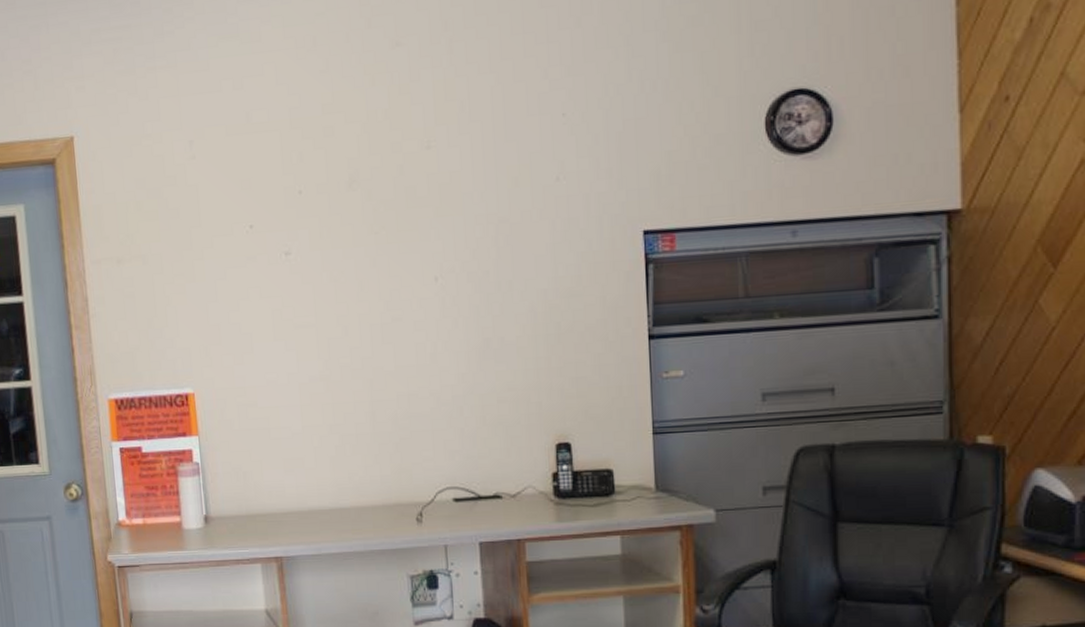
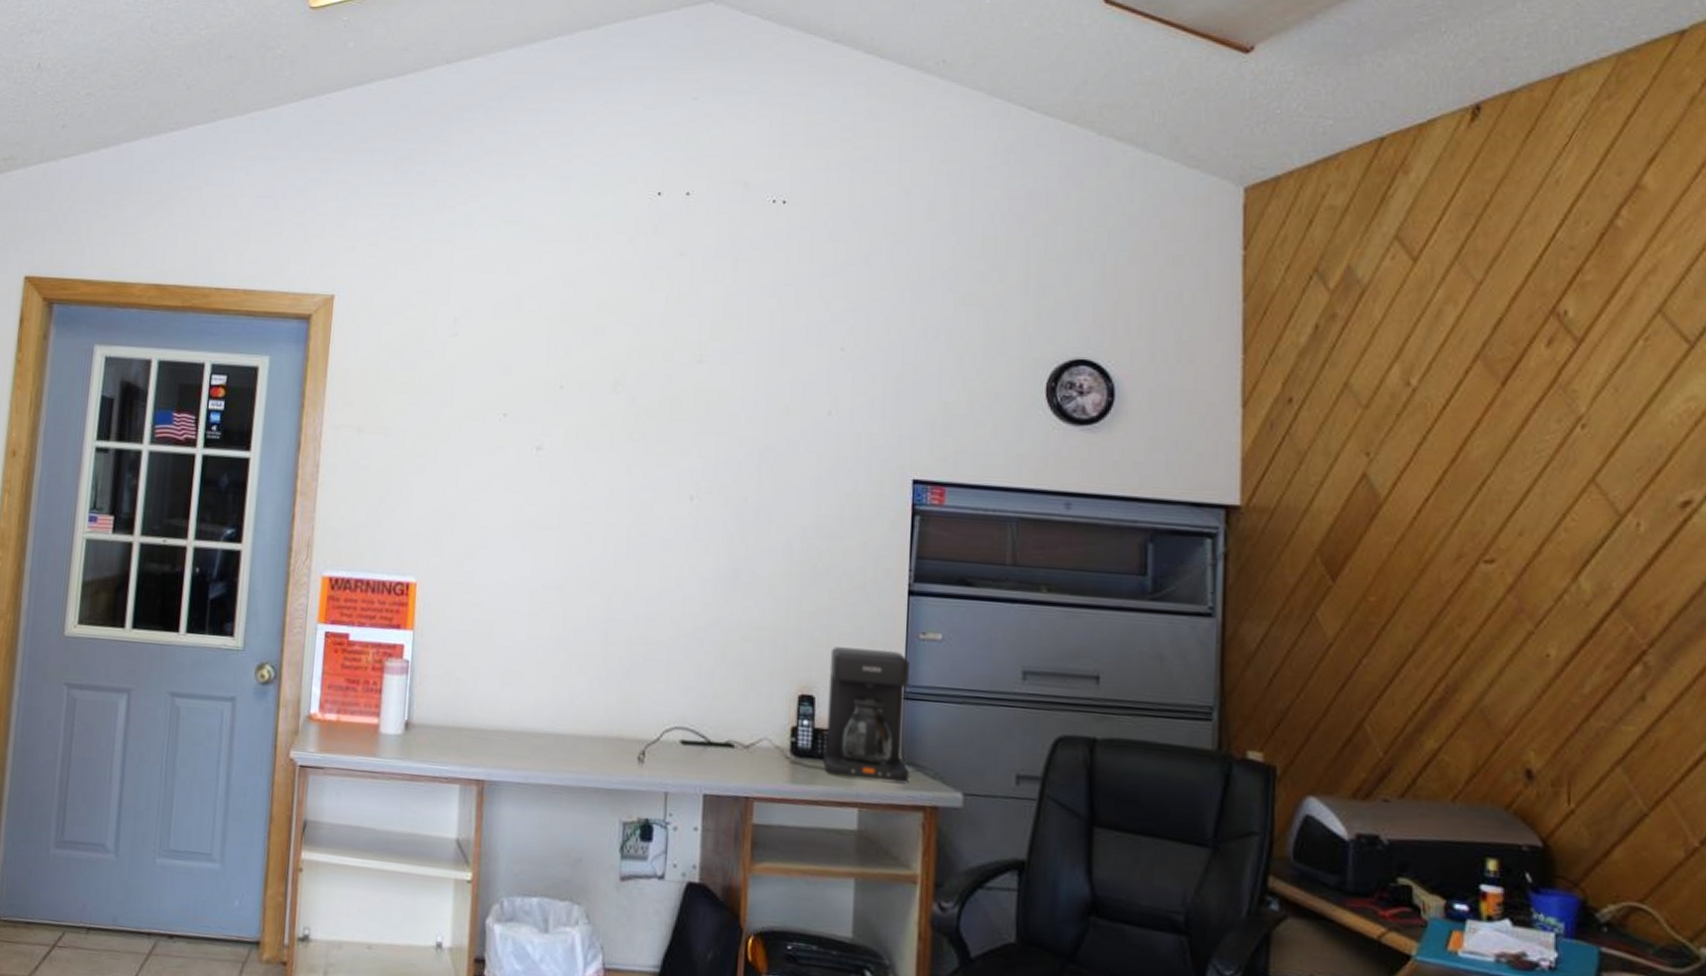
coffee maker: none [581,392,665,510] -> present [822,647,910,783]

